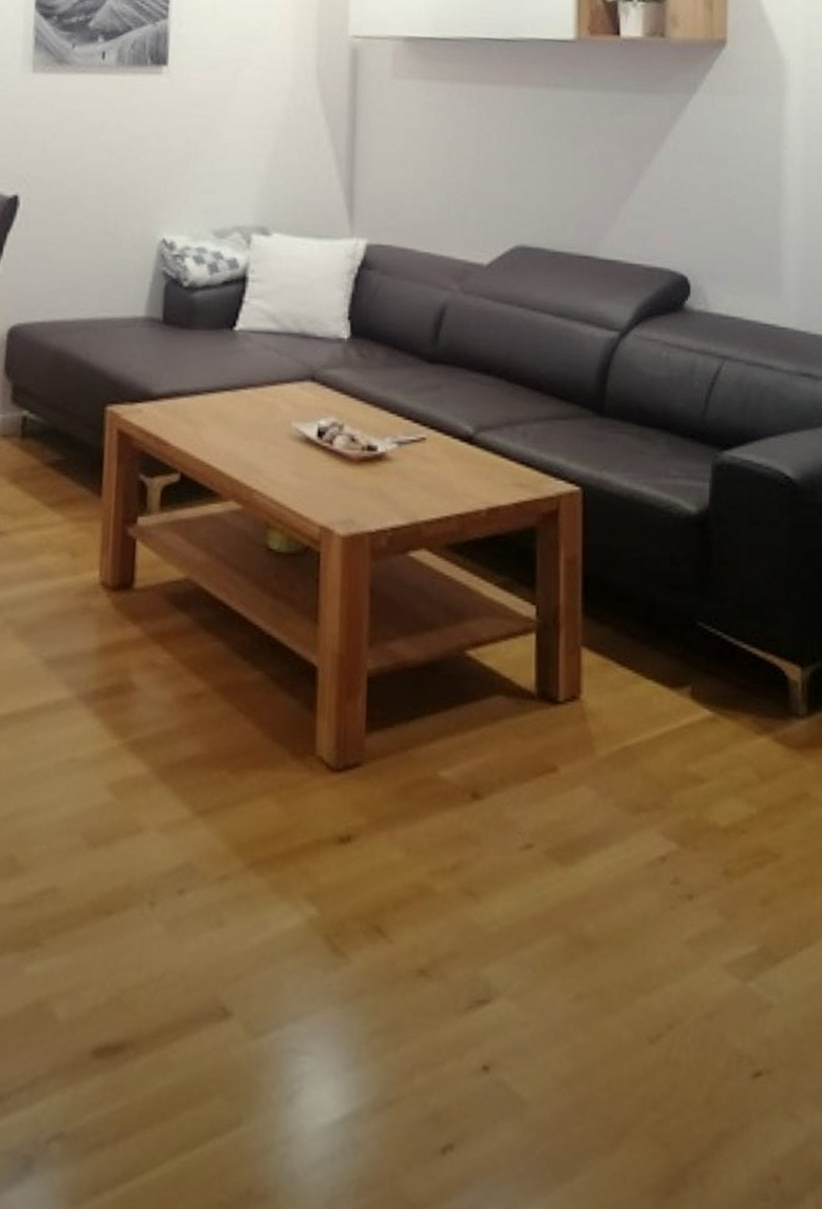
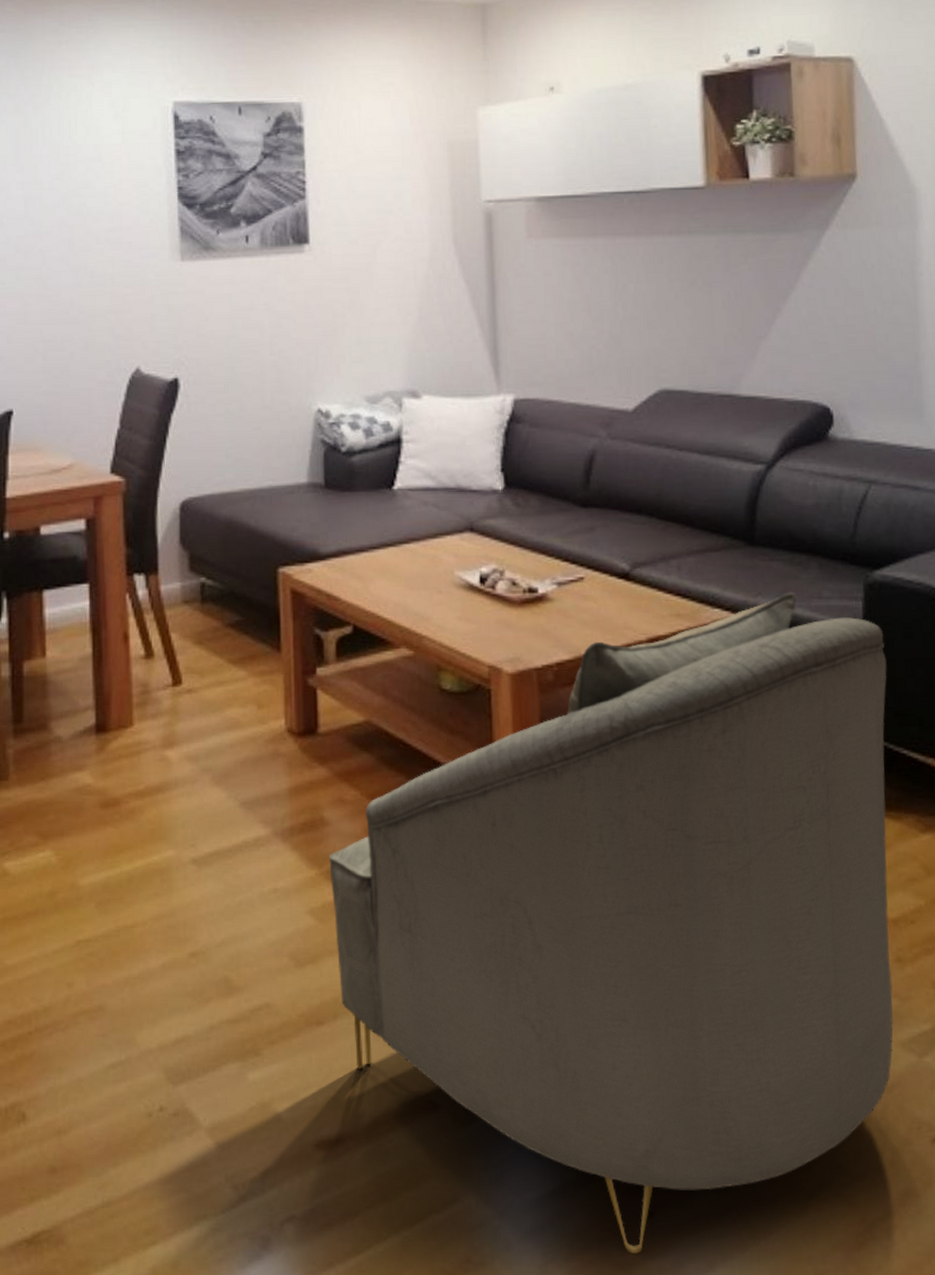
armchair: none [133,467,731,1192] -> present [329,592,894,1254]

